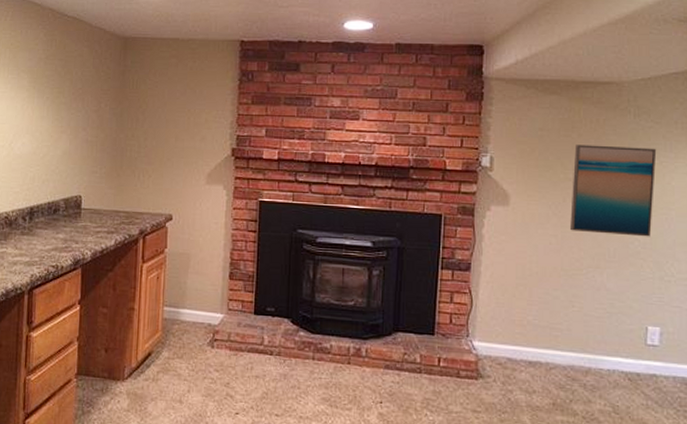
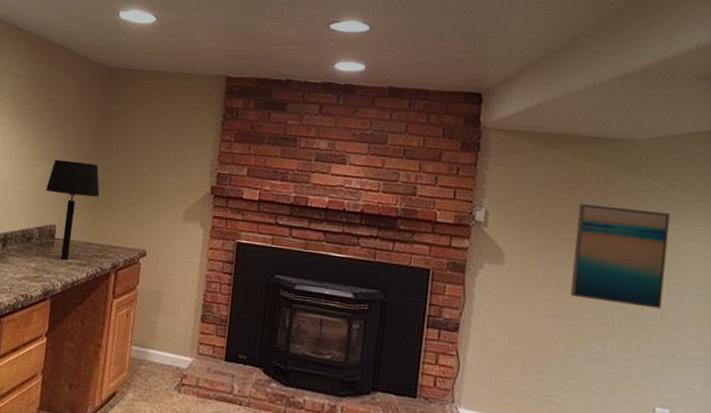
table lamp: none [68,131,123,229] -> present [45,159,100,260]

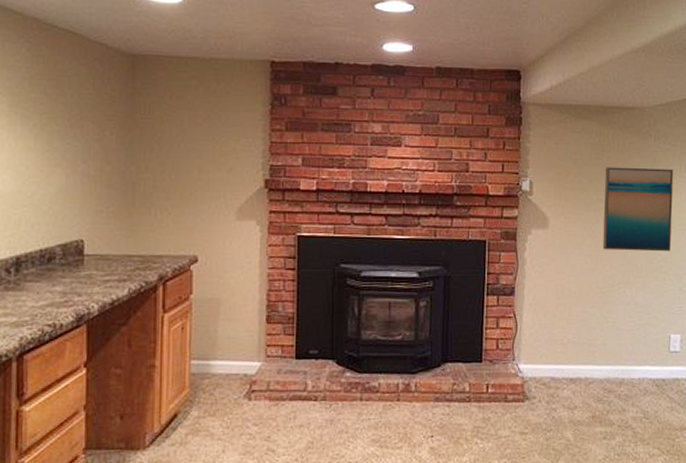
table lamp: present [45,159,100,260] -> none [65,164,135,278]

